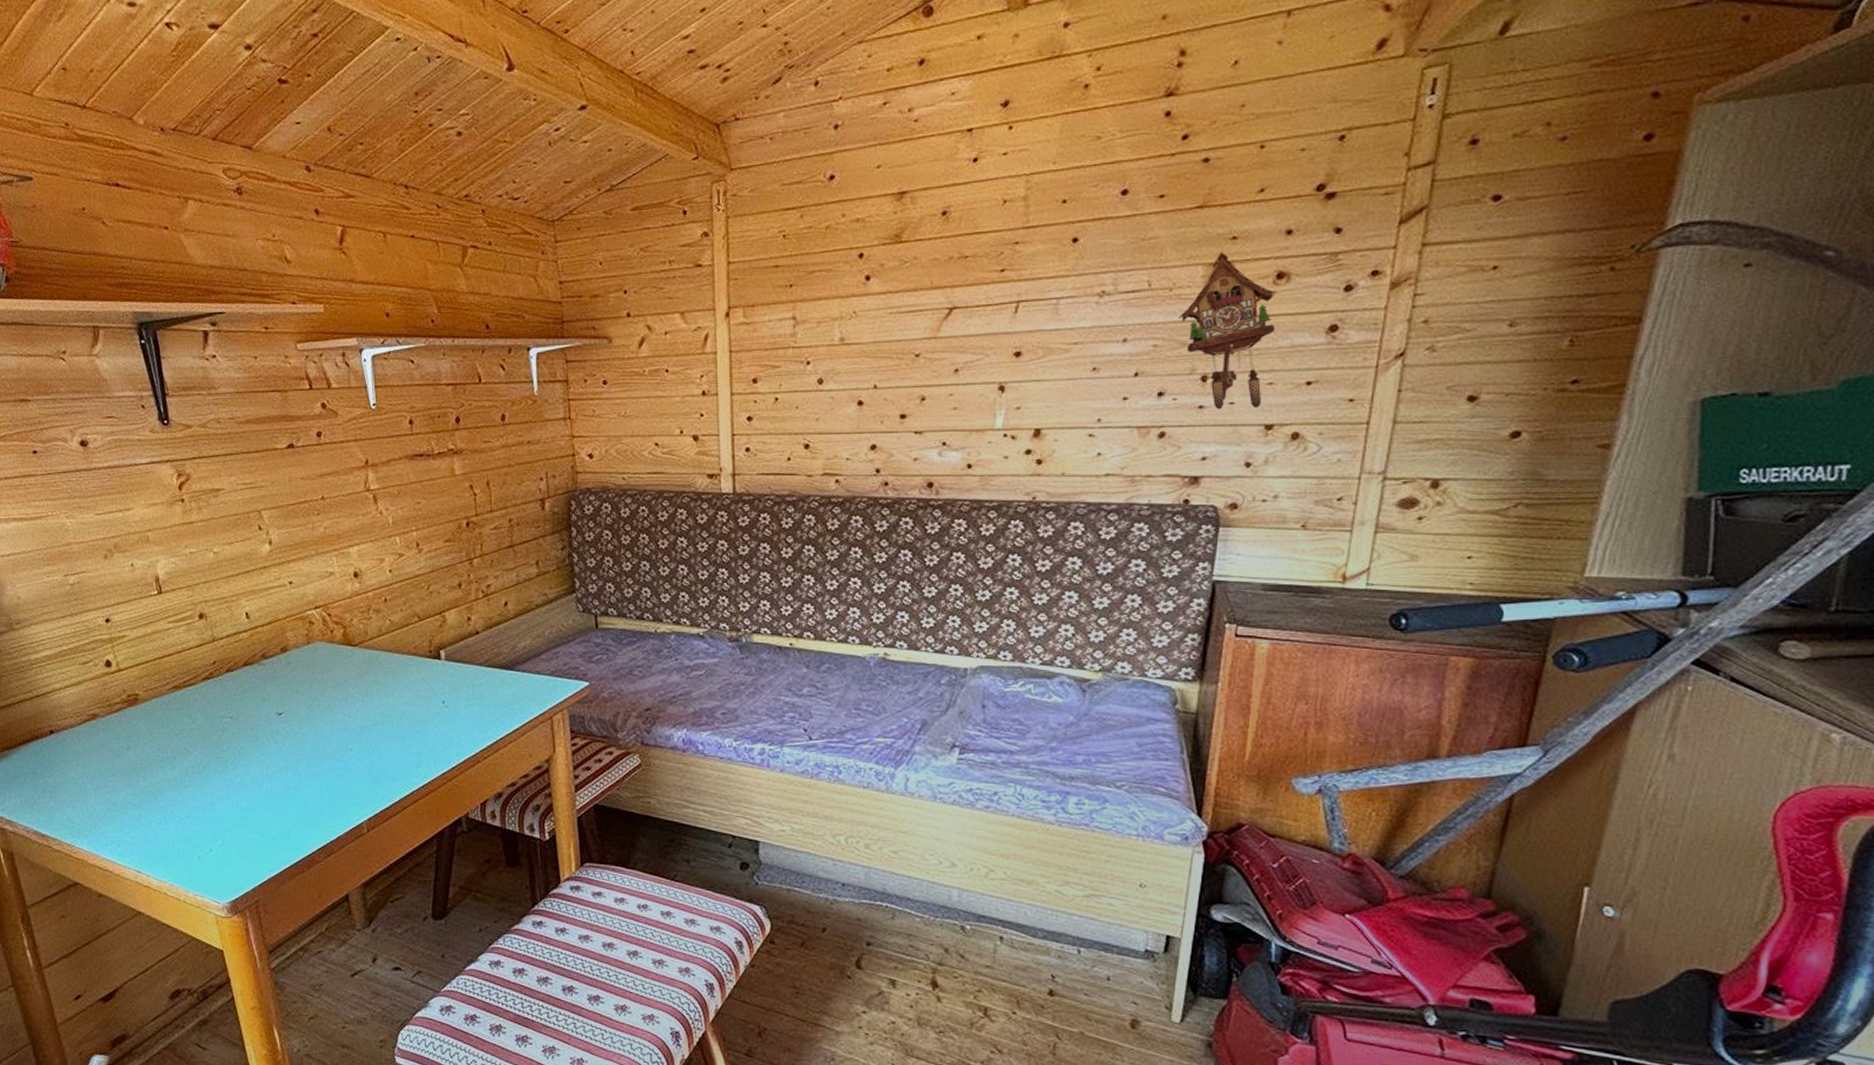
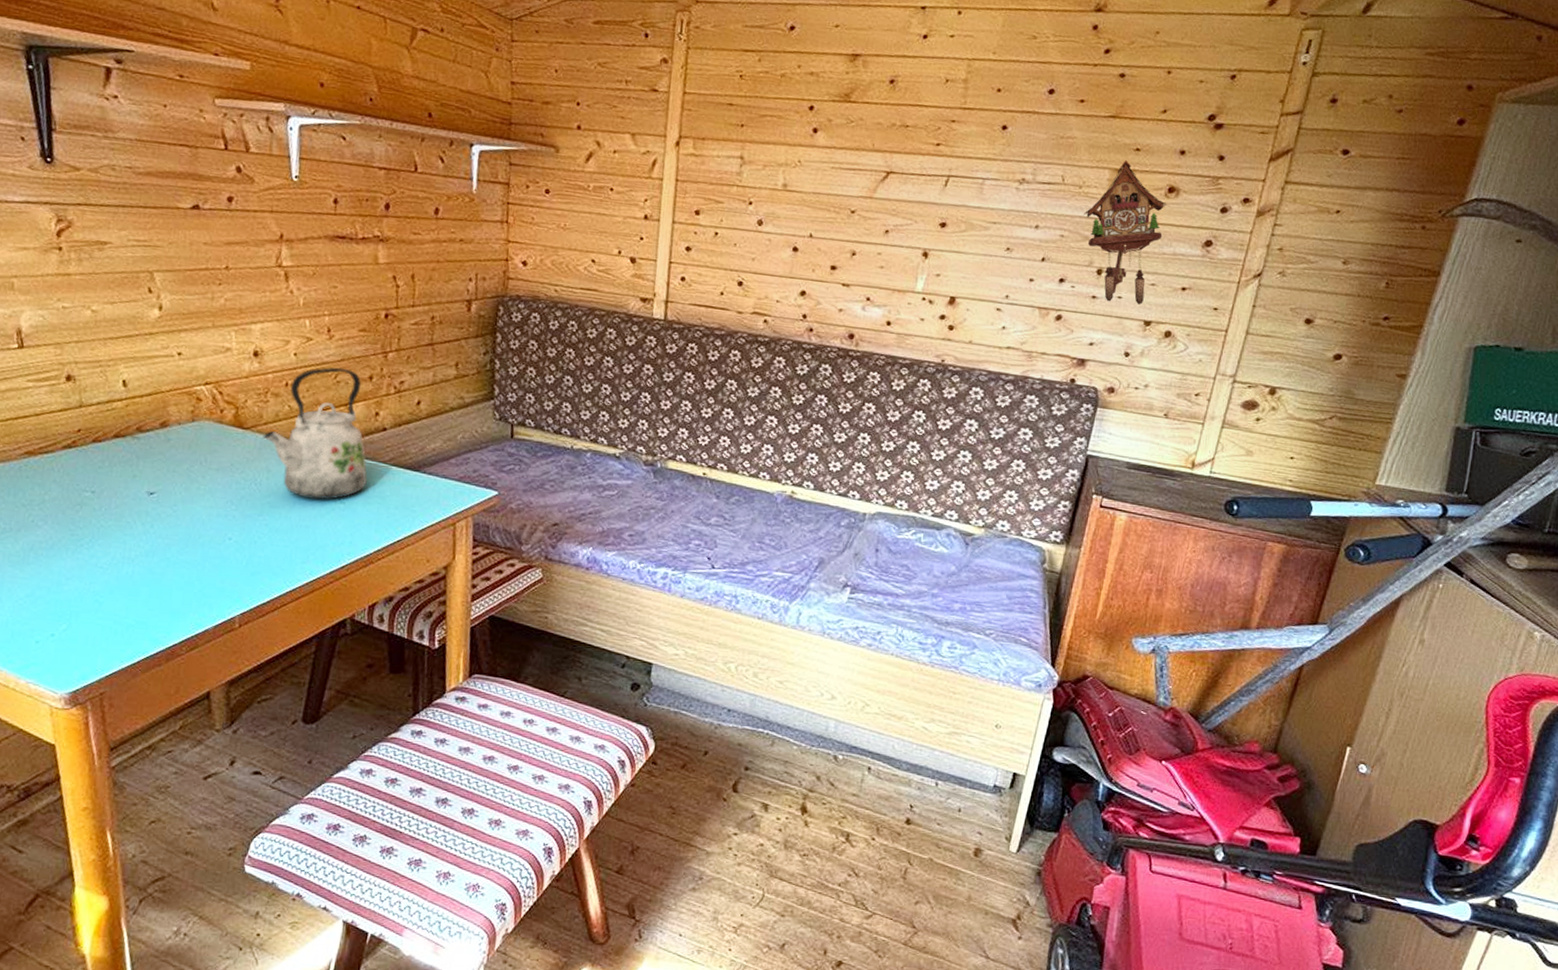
kettle: none [369,578,466,706] -> present [262,367,367,500]

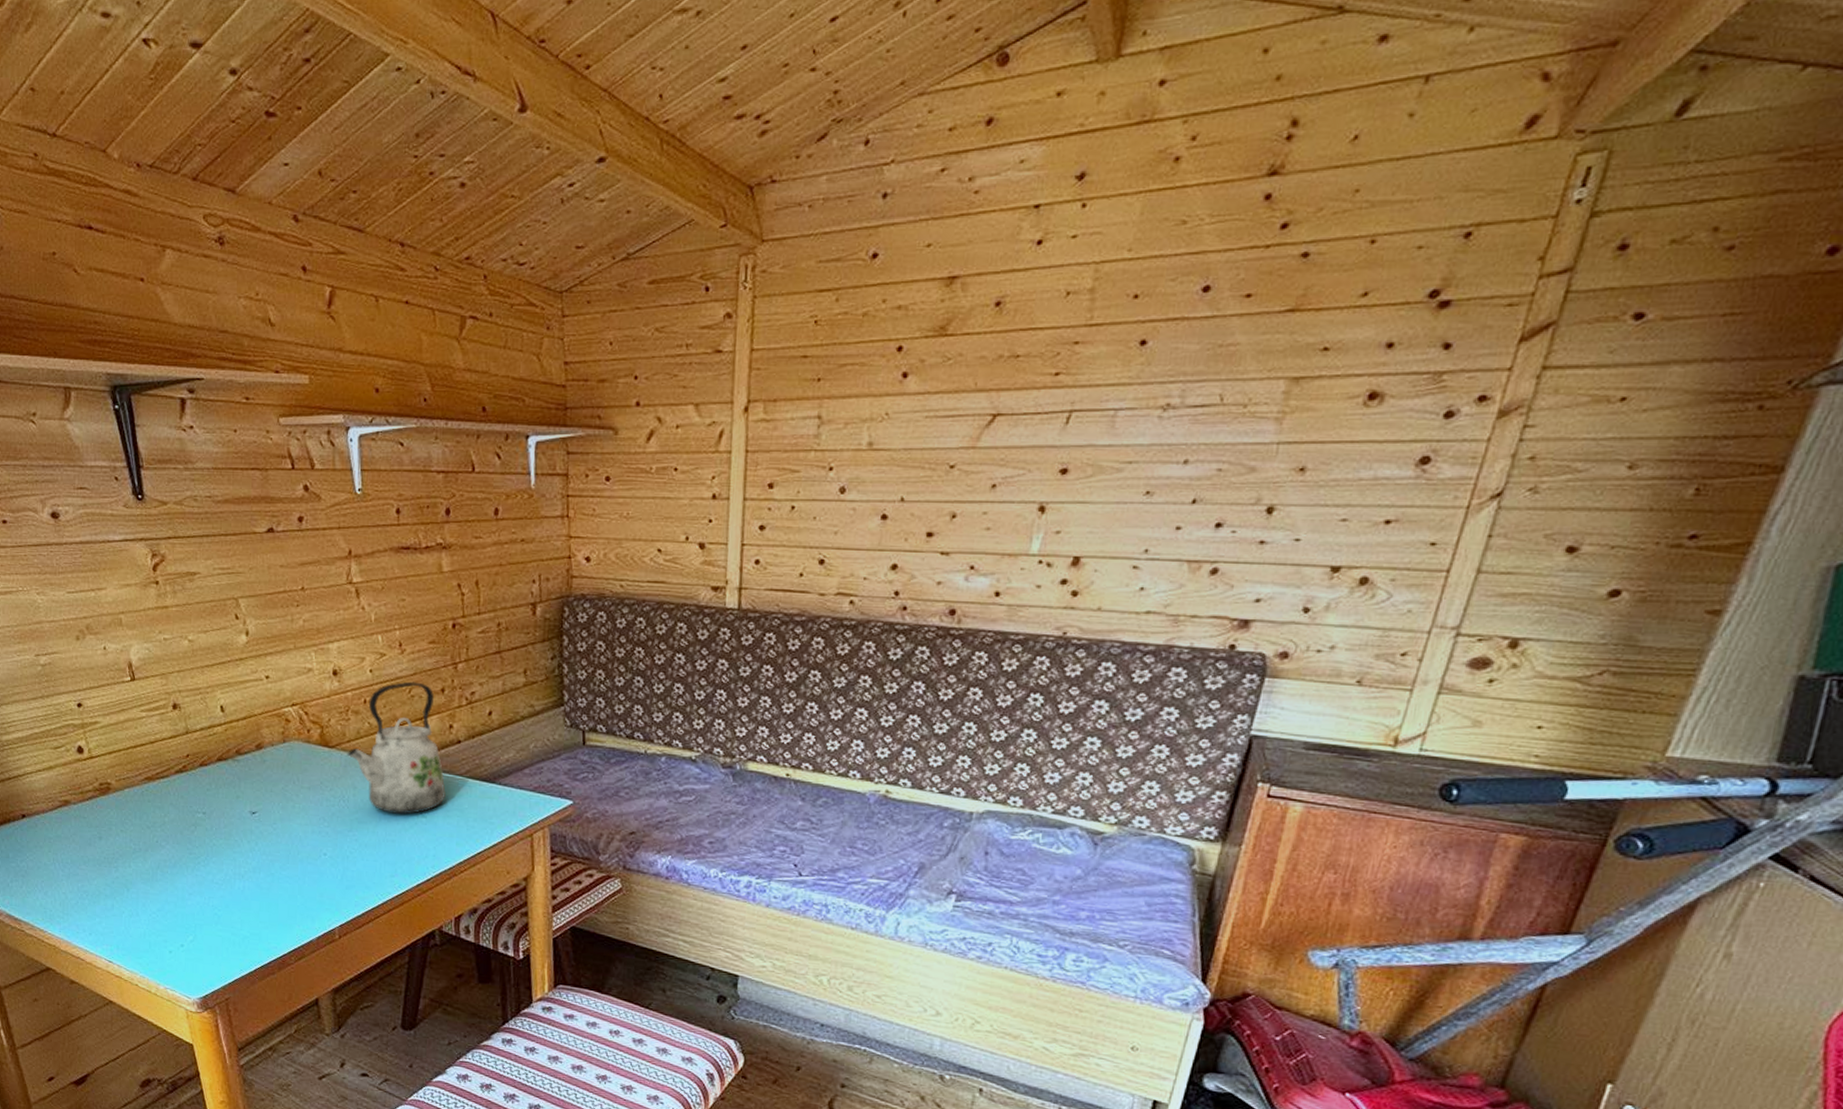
cuckoo clock: present [1083,159,1168,305] -> none [1248,363,1368,548]

